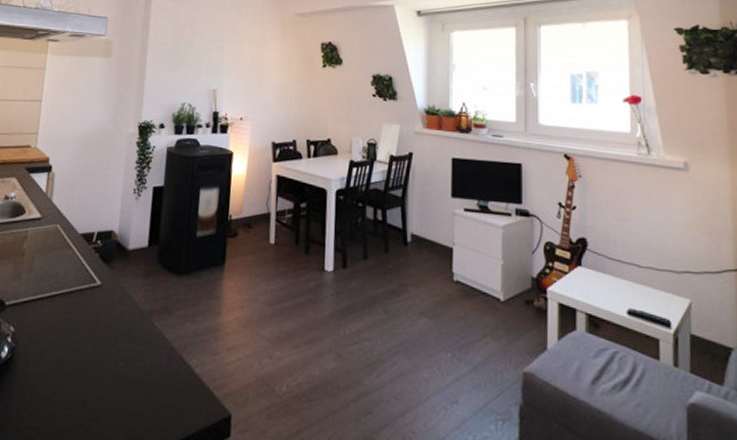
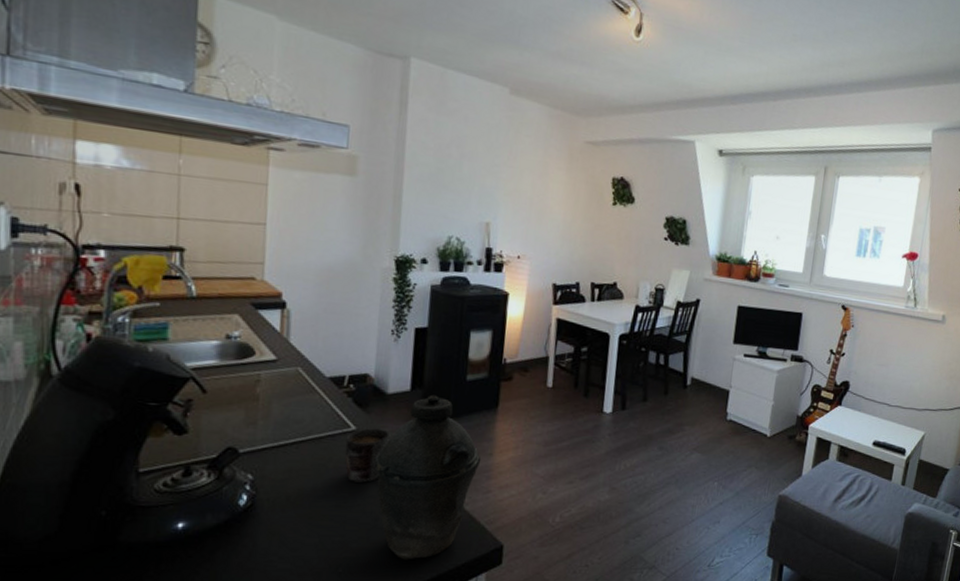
mug: none [90,283,130,339] -> present [345,428,391,483]
kettle: none [114,251,210,426] -> present [374,394,481,560]

